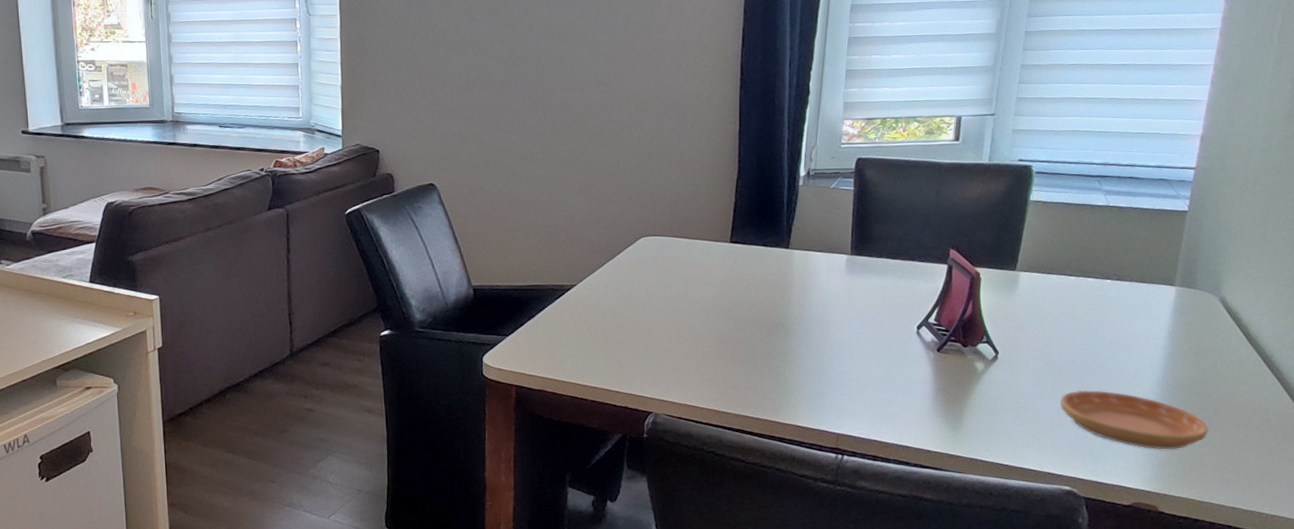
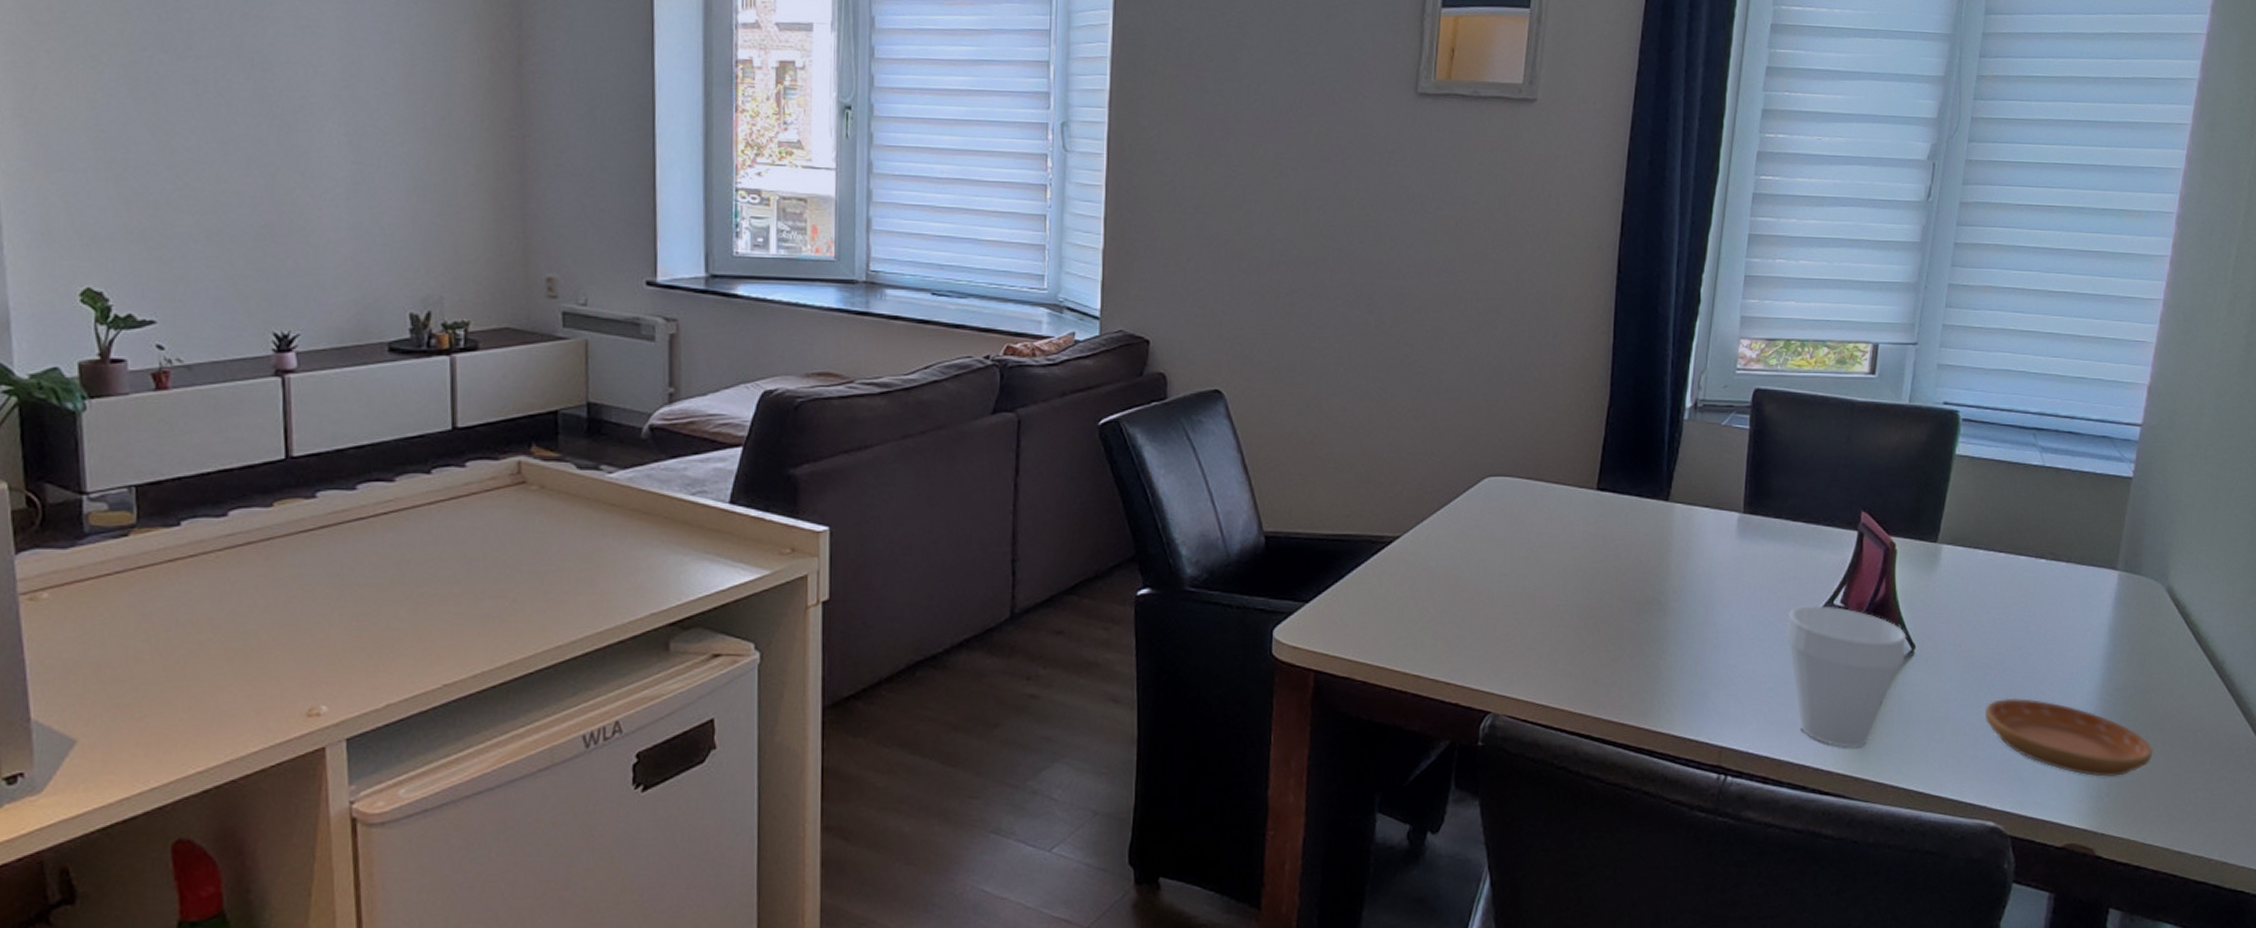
cup: none [888,323,991,432] -> present [1785,606,1907,748]

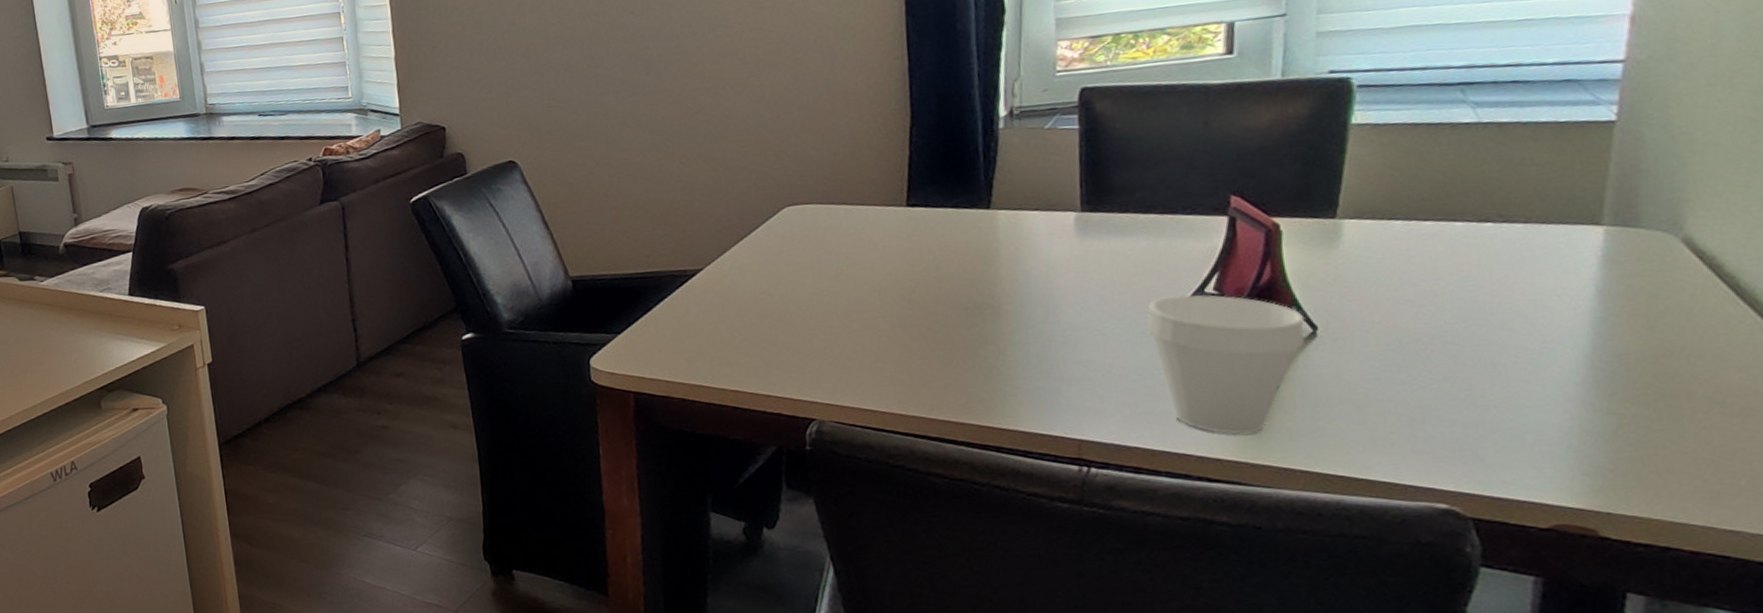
saucer: present [1986,697,2153,777] -> none [1422,372,1678,452]

